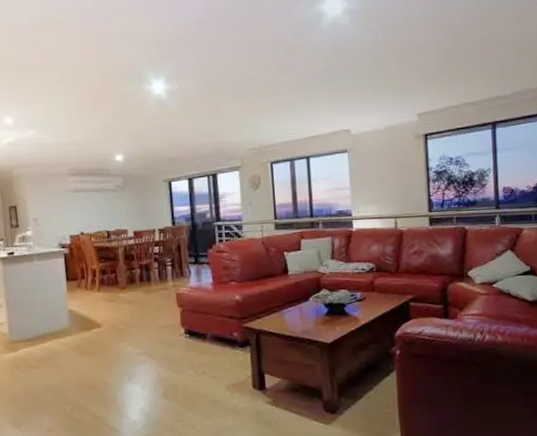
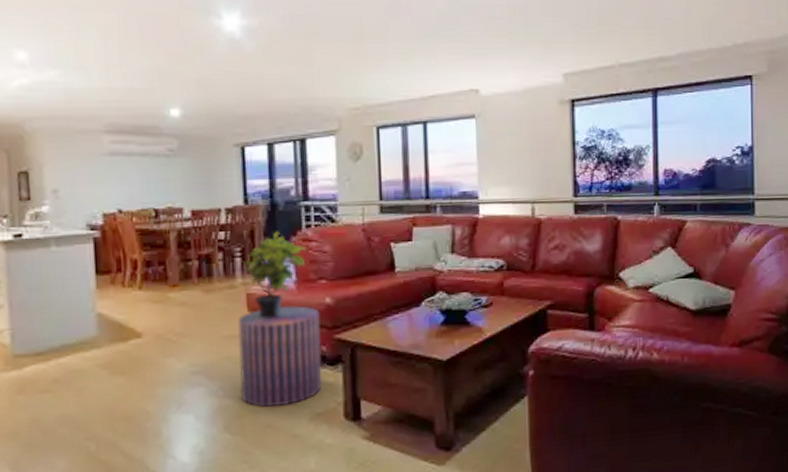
pouf: none [170,301,235,380] -> present [238,305,323,408]
potted plant: none [174,245,219,311] -> present [244,231,306,317]

